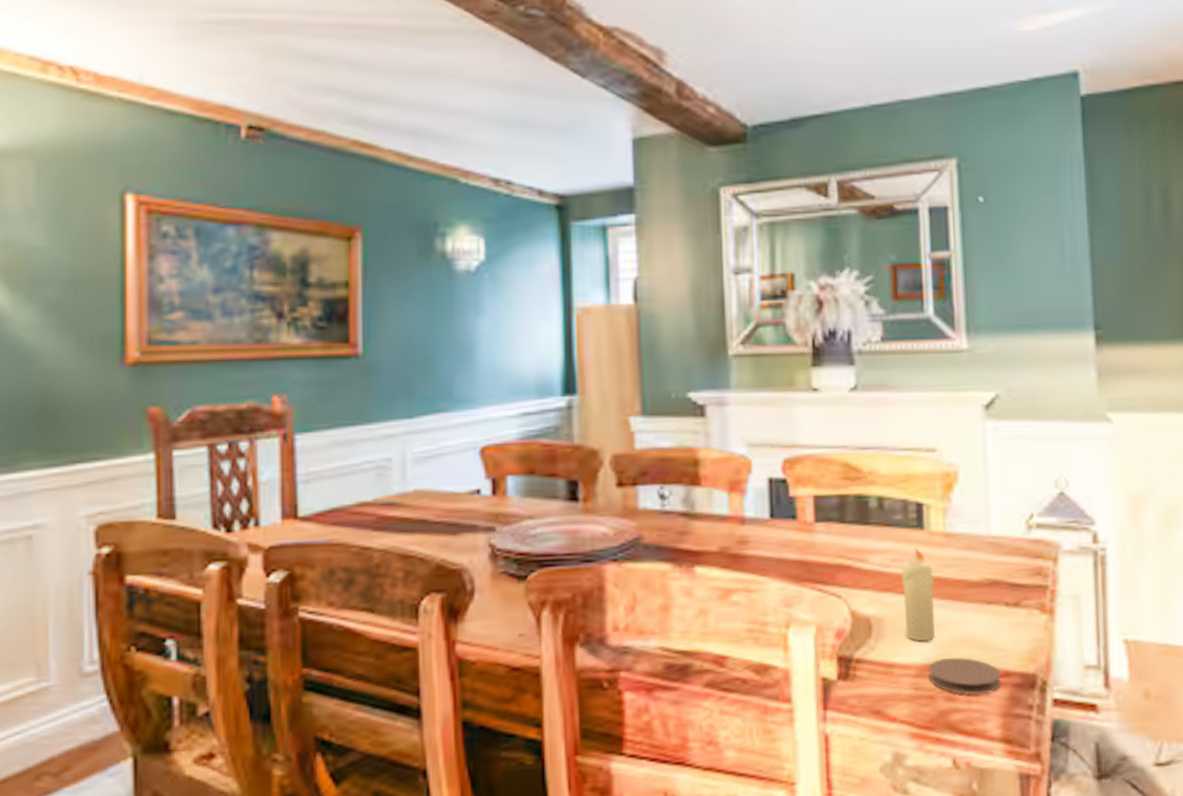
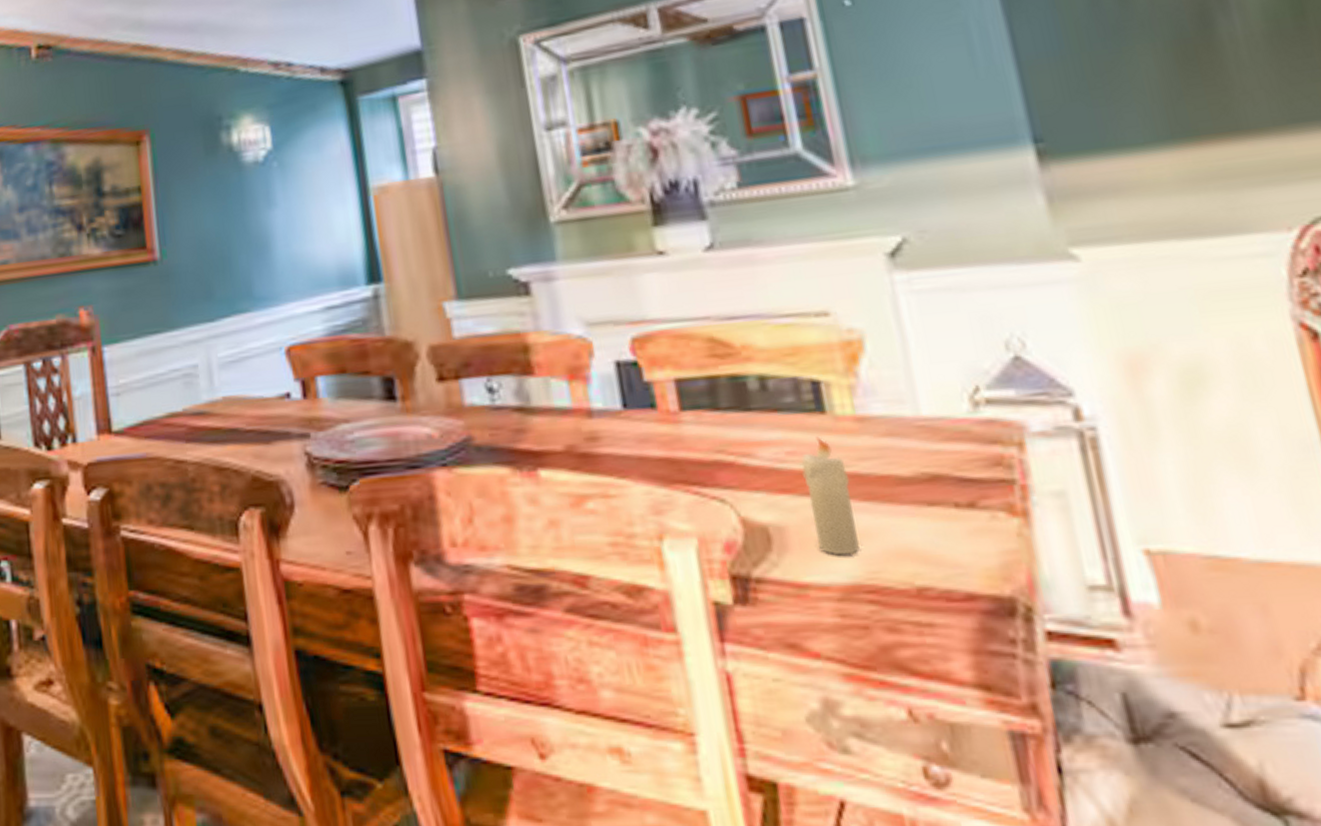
coaster: present [928,657,1002,695] -> none [855,575,965,625]

